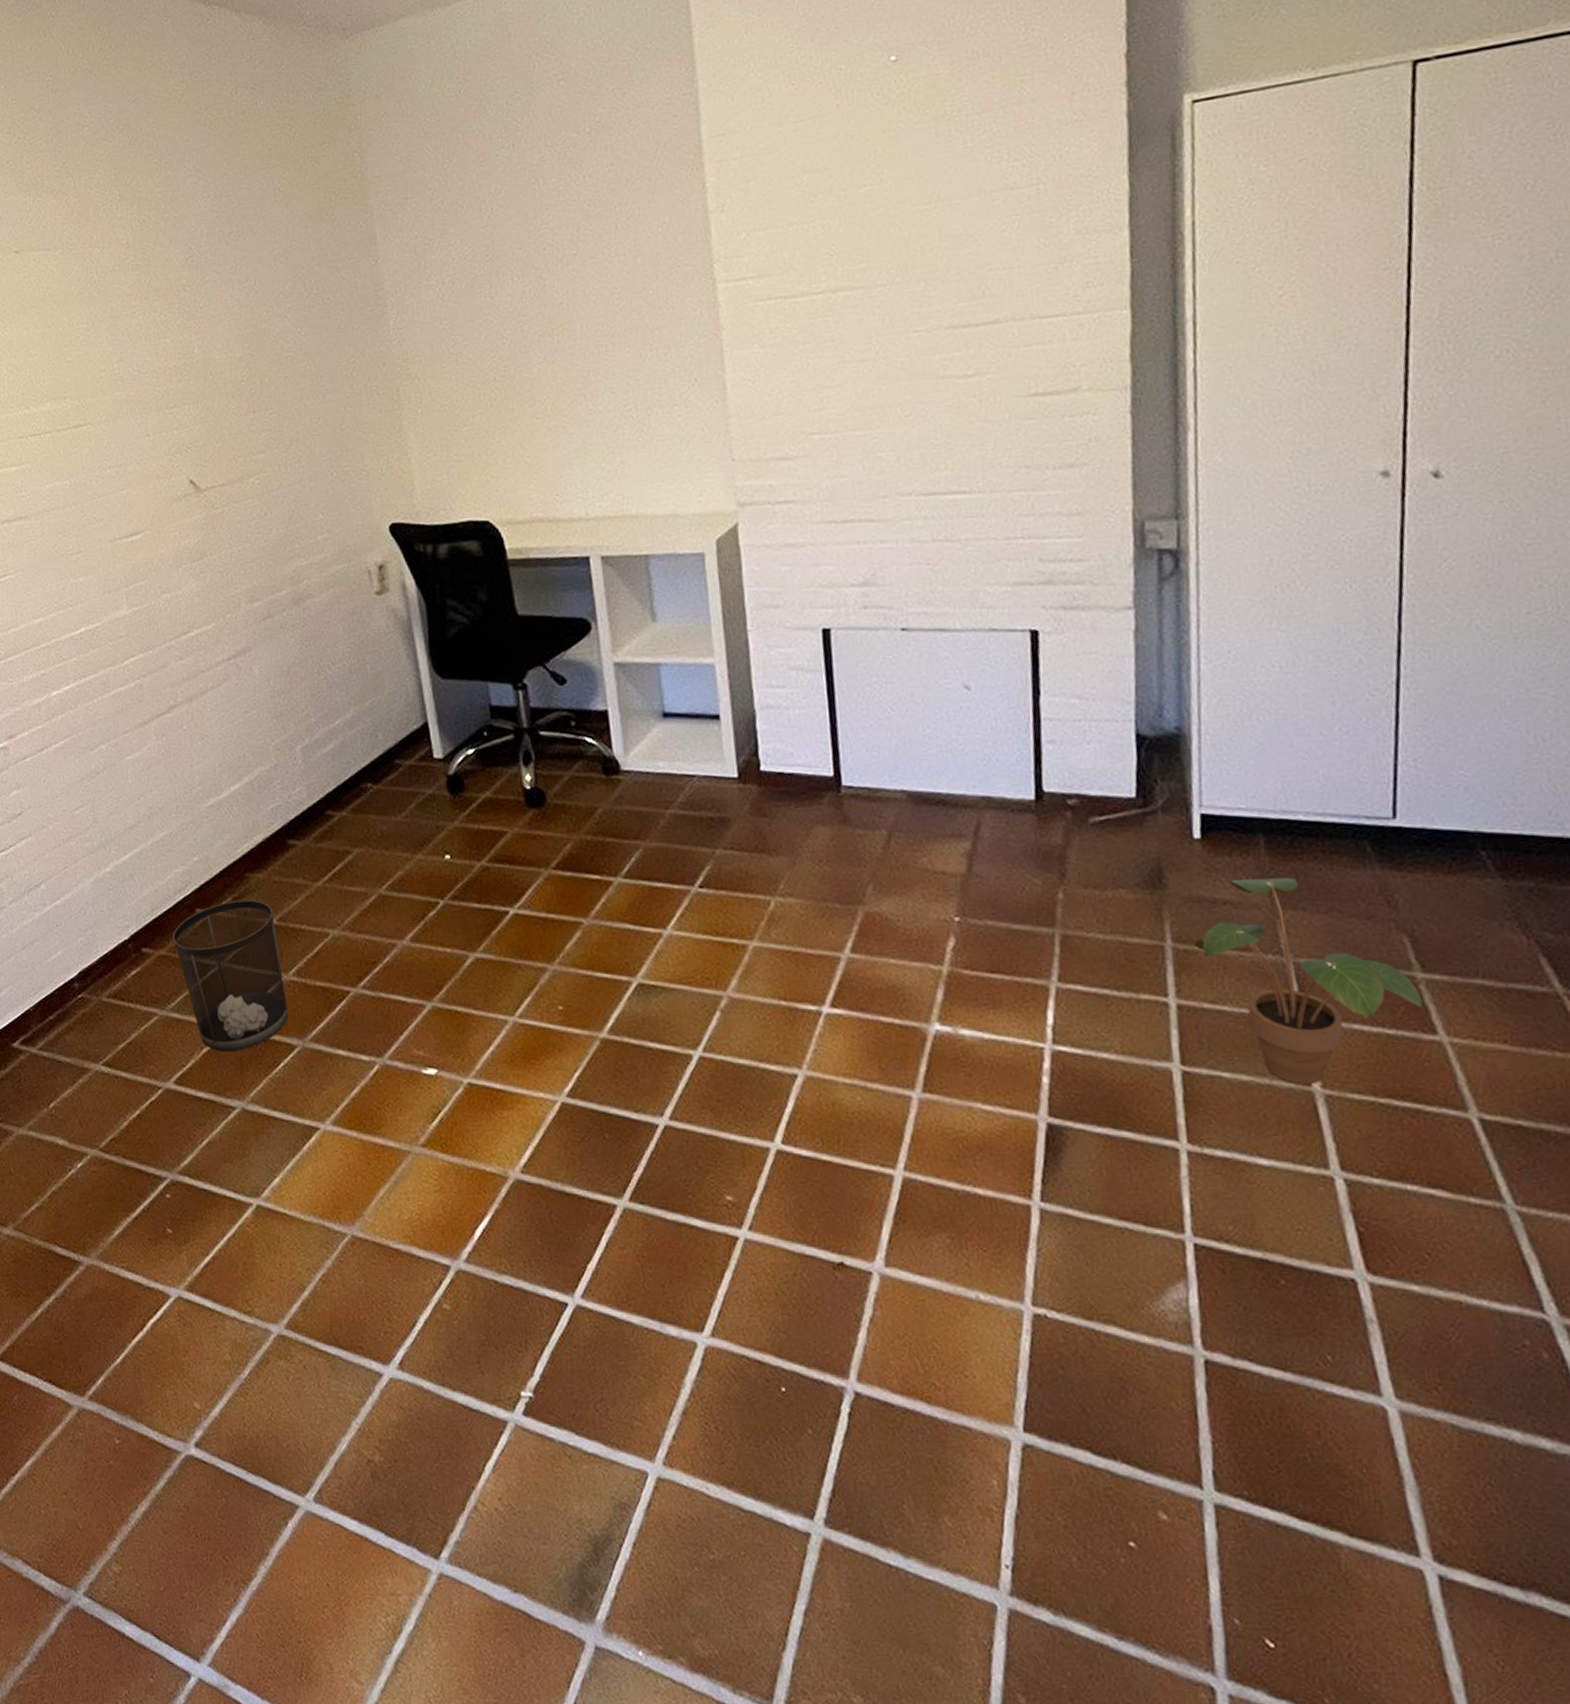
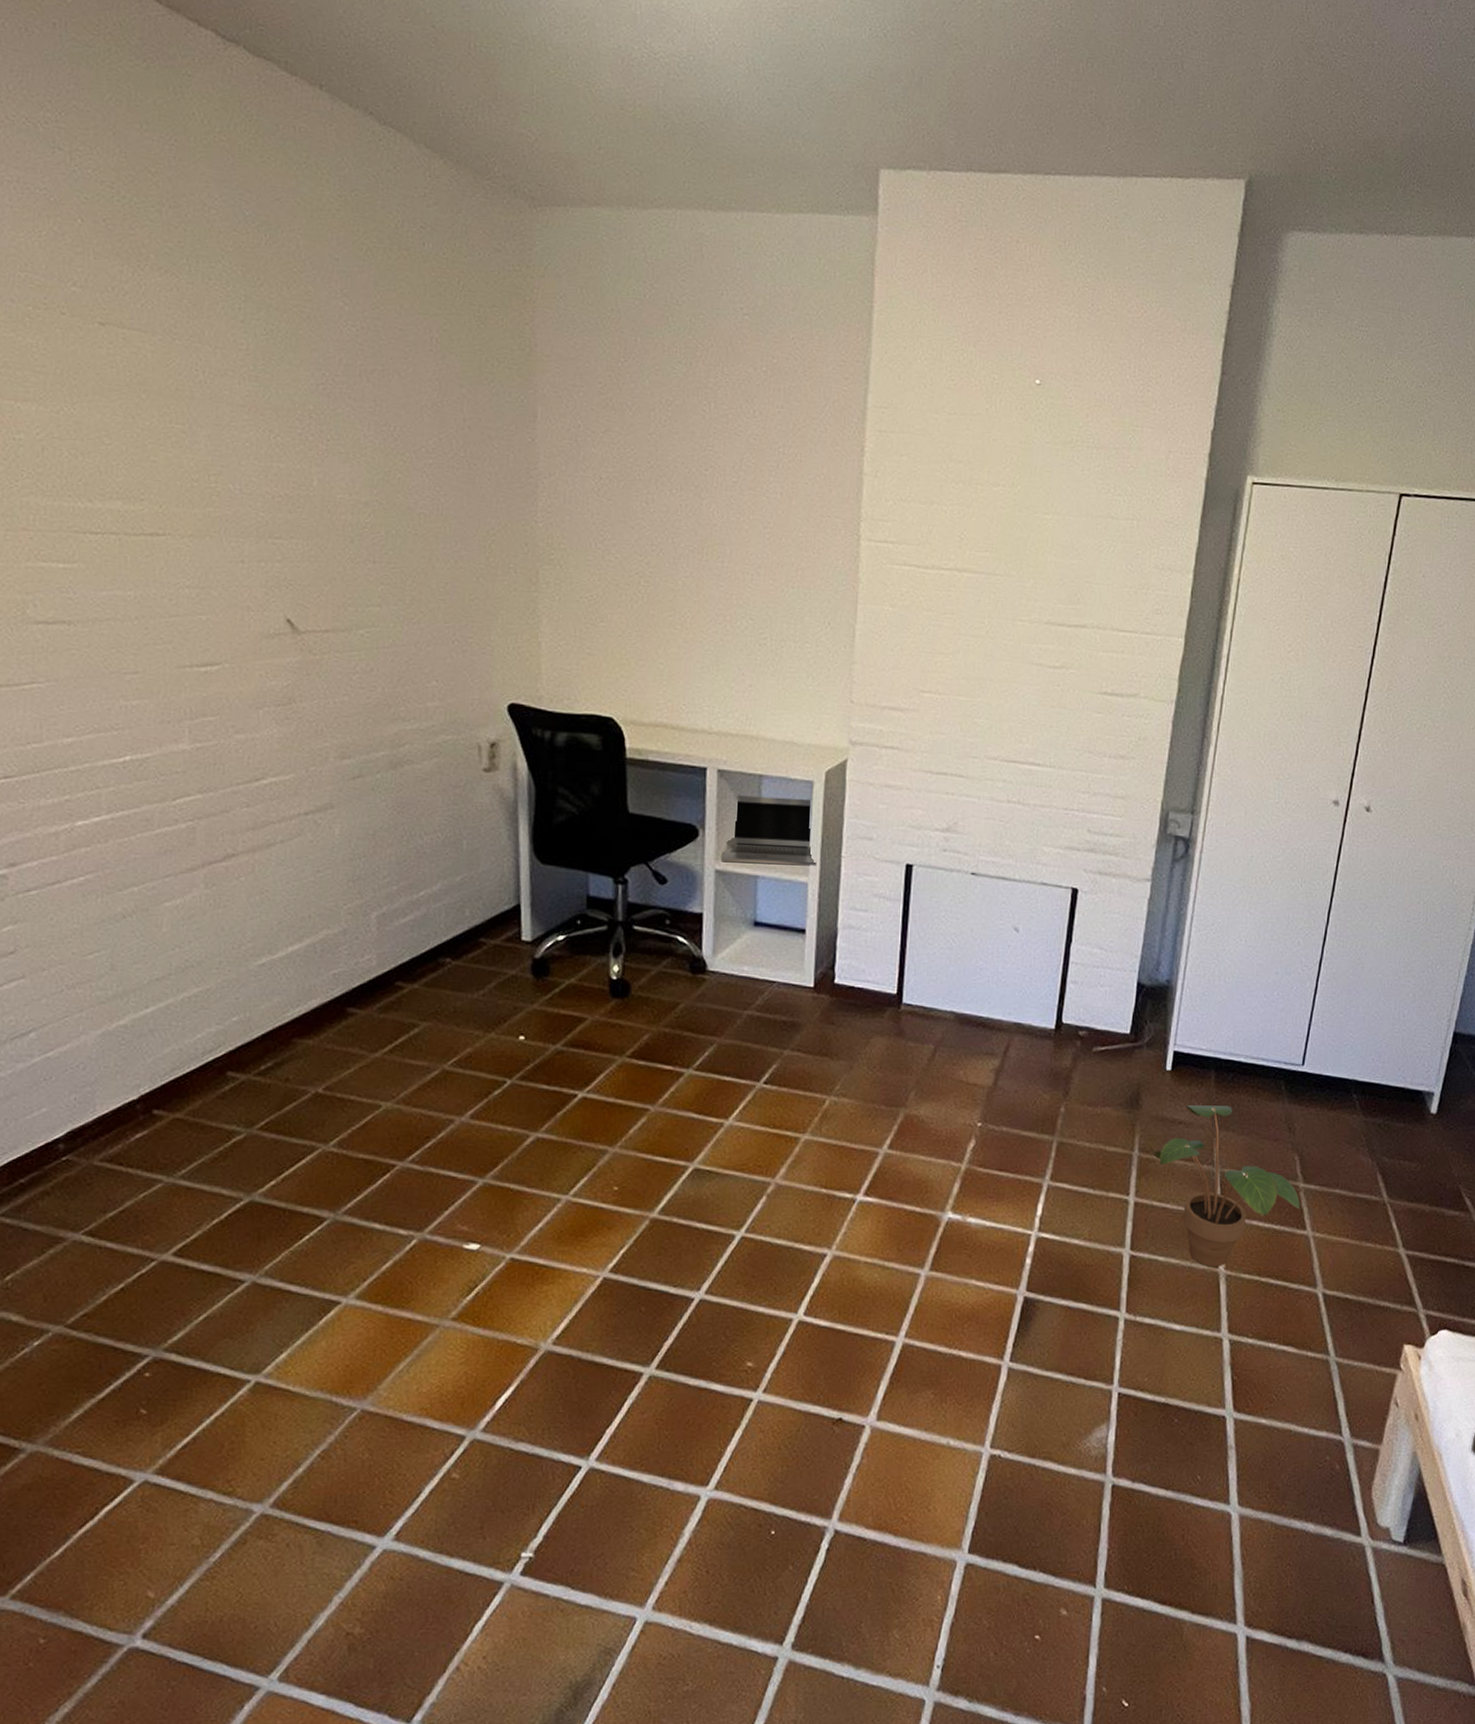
waste bin: present [172,899,289,1052] -> none [193,1065,323,1223]
laptop: none [618,572,721,654] -> present [722,795,816,866]

